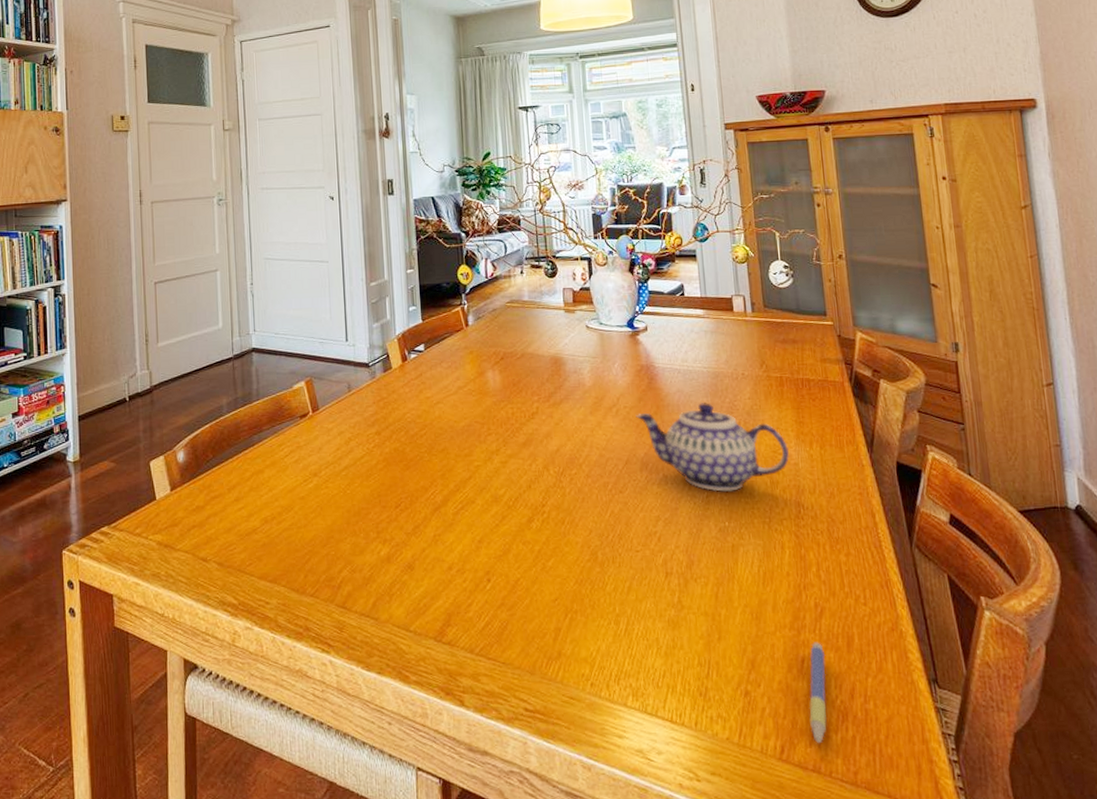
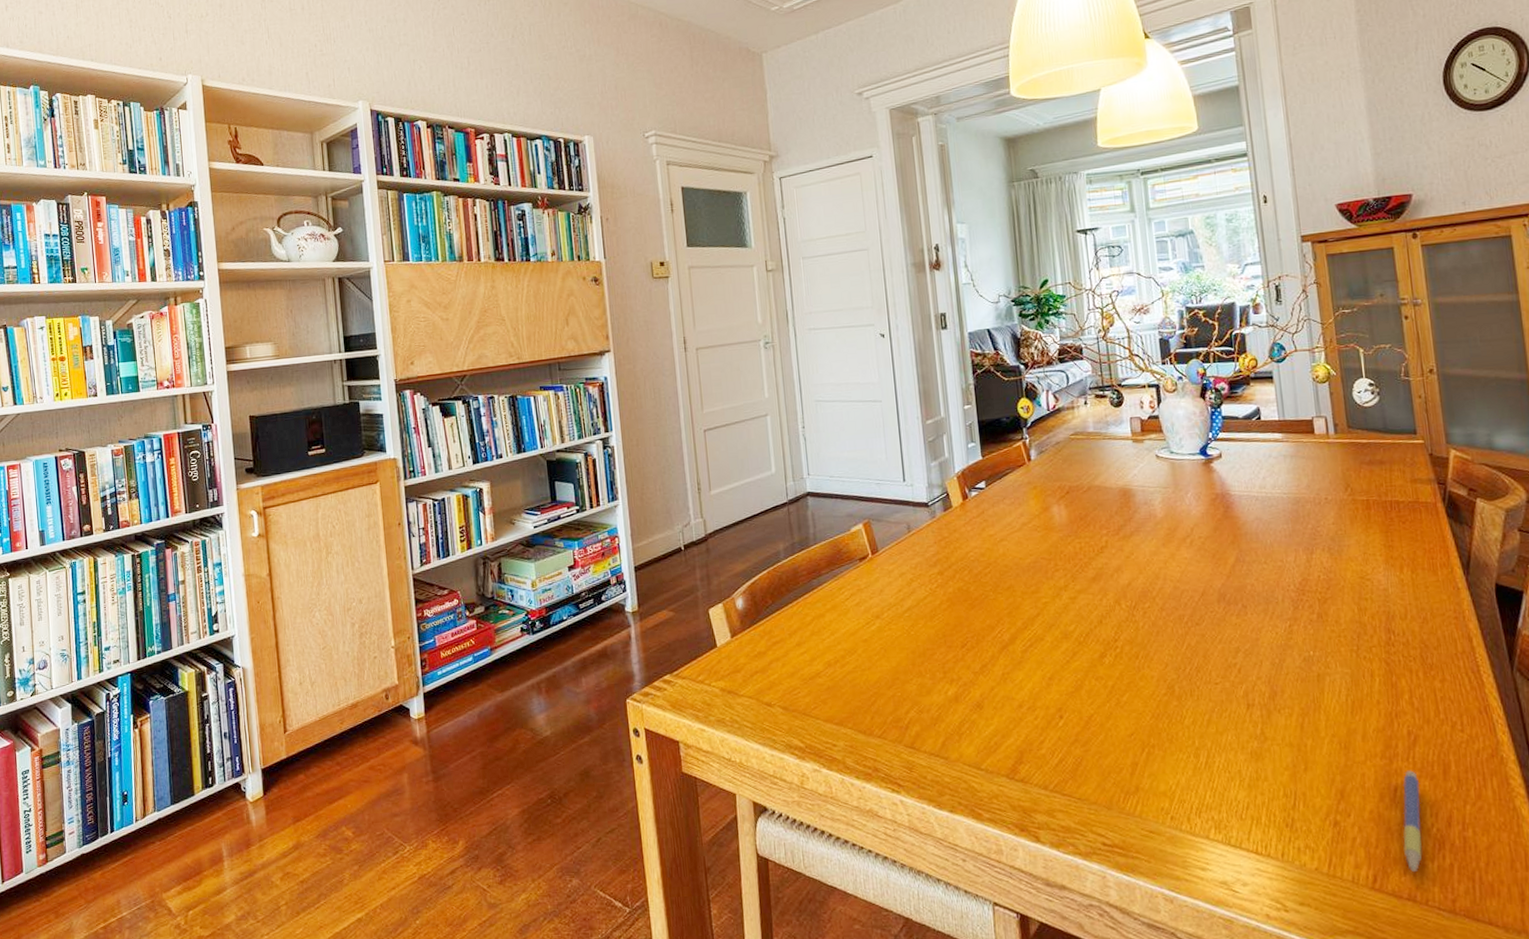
teapot: present [635,403,790,492] -> none [1211,530,1379,621]

